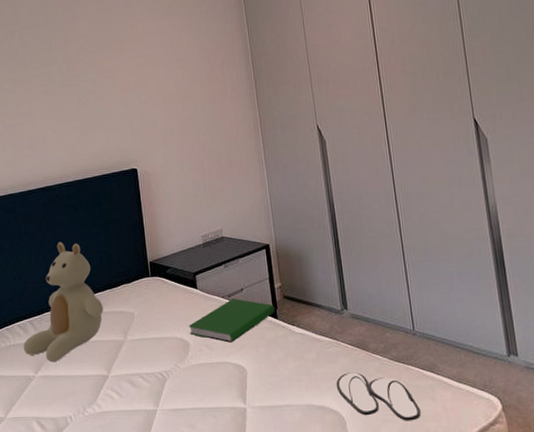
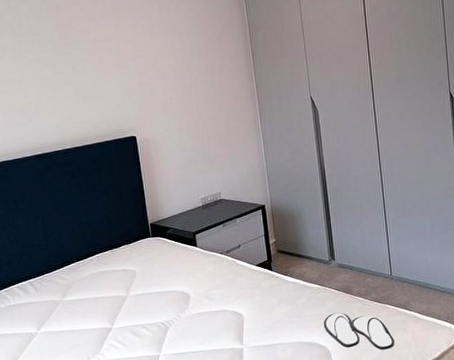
stuffed bear: present [23,242,103,363] -> none [23,207,105,319]
hardcover book: present [188,298,275,343] -> none [189,254,270,293]

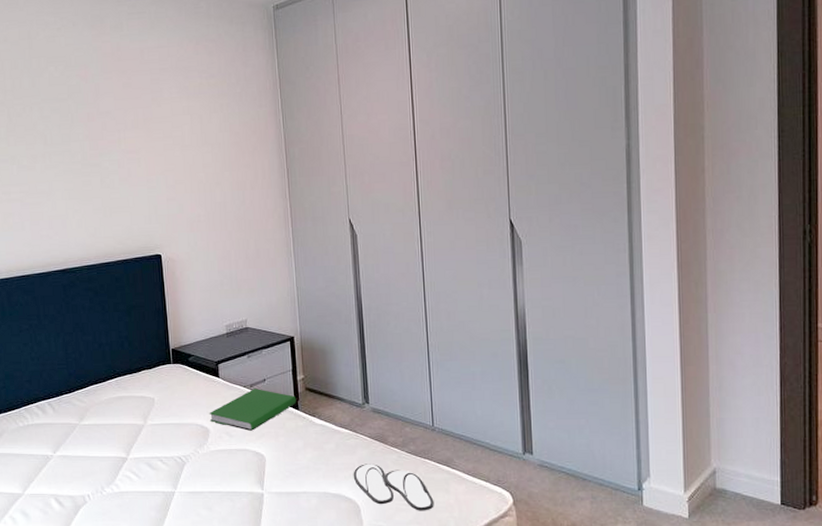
hardcover book: none [189,254,270,293] -> present [209,389,297,431]

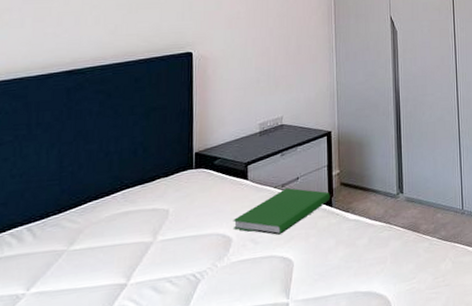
slippers: present [354,464,434,511] -> none [386,254,463,298]

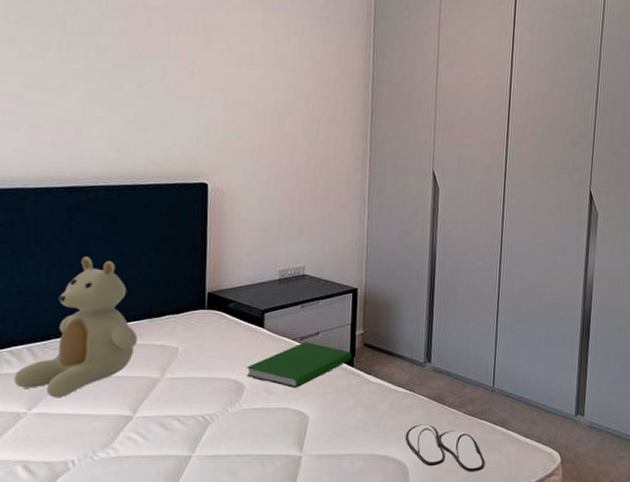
stuffed bear: none [13,133,131,275] -> present [13,256,137,398]
slippers: none [386,254,463,298] -> present [406,424,485,472]

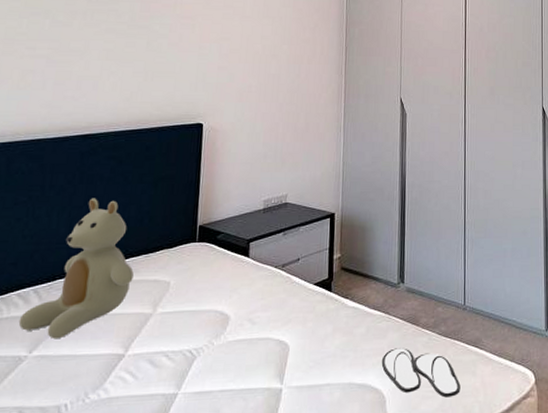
hardcover book: present [246,342,353,388] -> none [231,269,331,317]

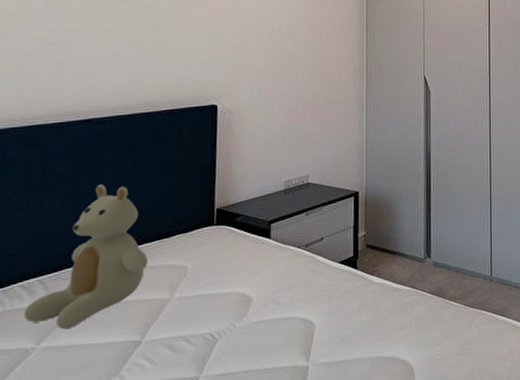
slippers: present [382,348,461,398] -> none [410,320,488,366]

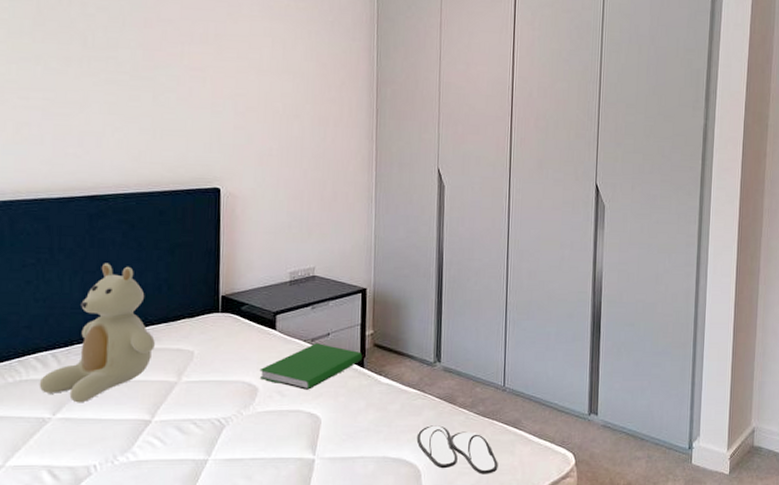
hardcover book: none [253,248,356,296] -> present [259,343,363,390]
slippers: none [410,320,488,366] -> present [417,425,498,475]

